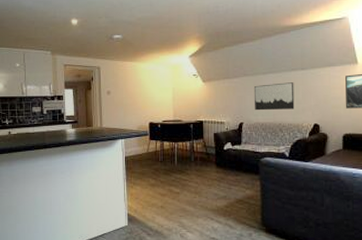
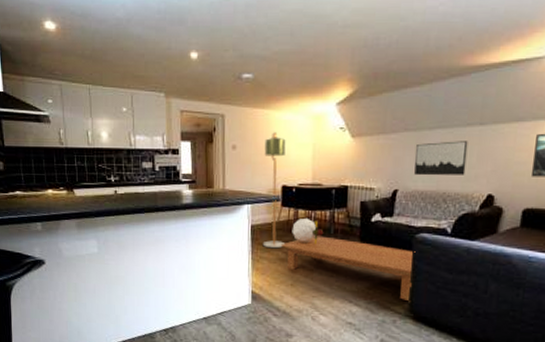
floor lamp: none [133,80,154,176] -> present [262,132,286,249]
coffee table: none [150,163,262,217] -> present [280,236,416,302]
decorative sphere: none [159,148,186,171] -> present [292,217,324,245]

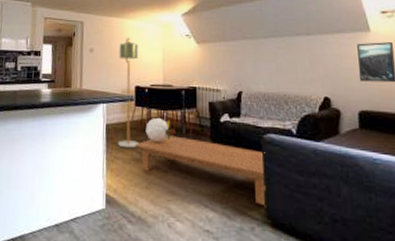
wall art: present [414,141,468,176] -> none [255,48,301,79]

